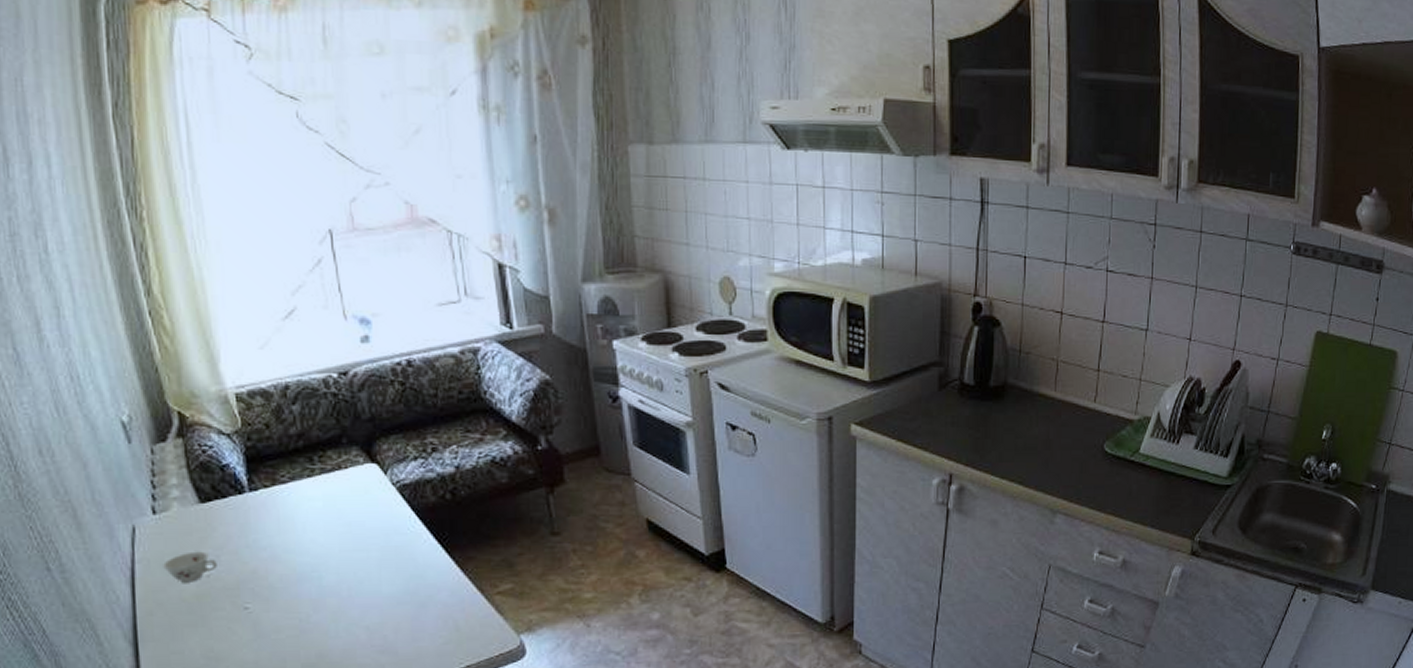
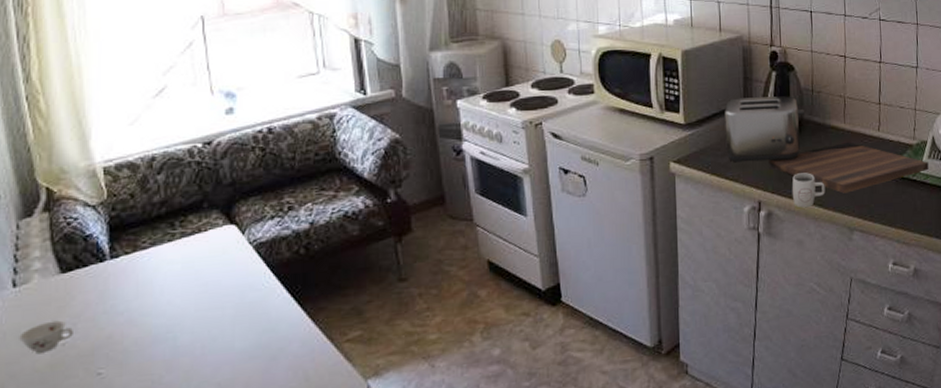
toaster: none [915,355,1009,429] -> present [724,96,804,163]
cutting board: none [964,412,1150,471] -> present [769,142,929,194]
mug: none [988,445,1027,485] -> present [791,173,826,208]

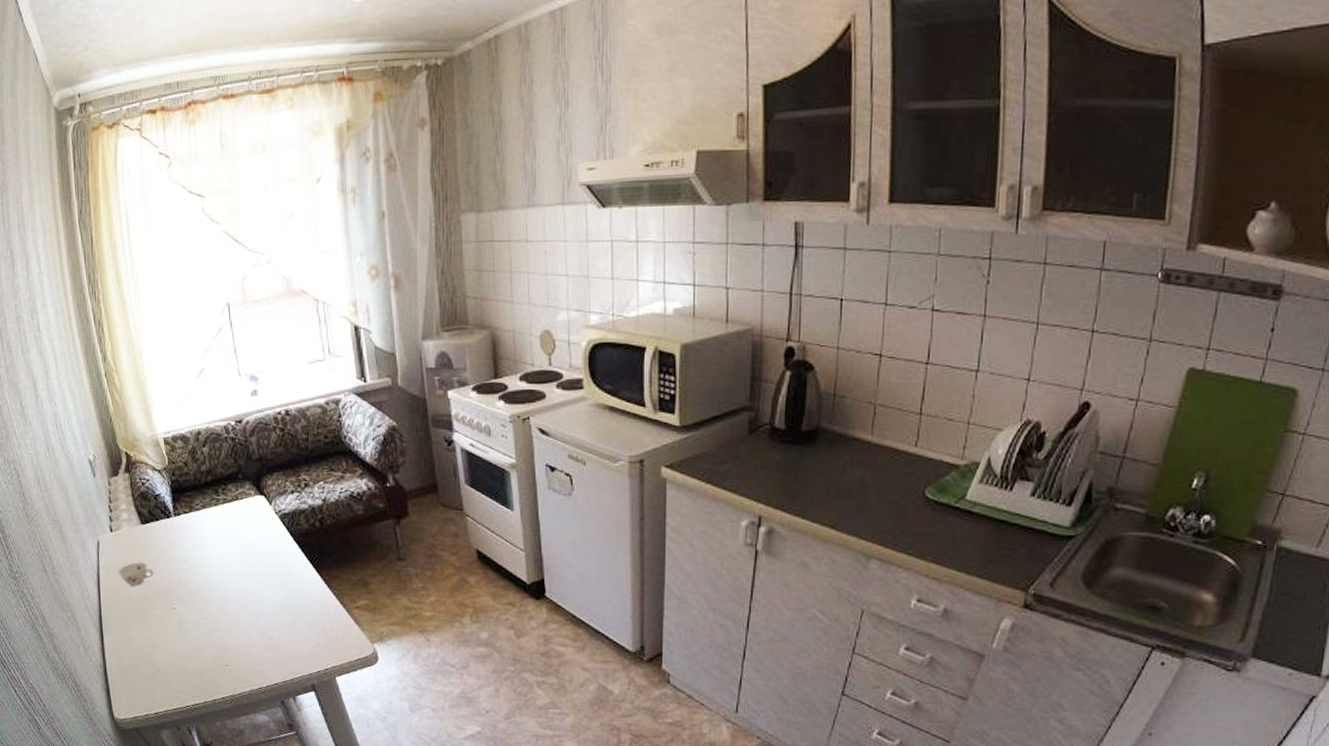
toaster: present [724,96,804,163] -> none [725,400,822,473]
cutting board: present [769,142,929,194] -> none [774,457,979,516]
mug: present [791,173,826,208] -> none [799,489,841,528]

